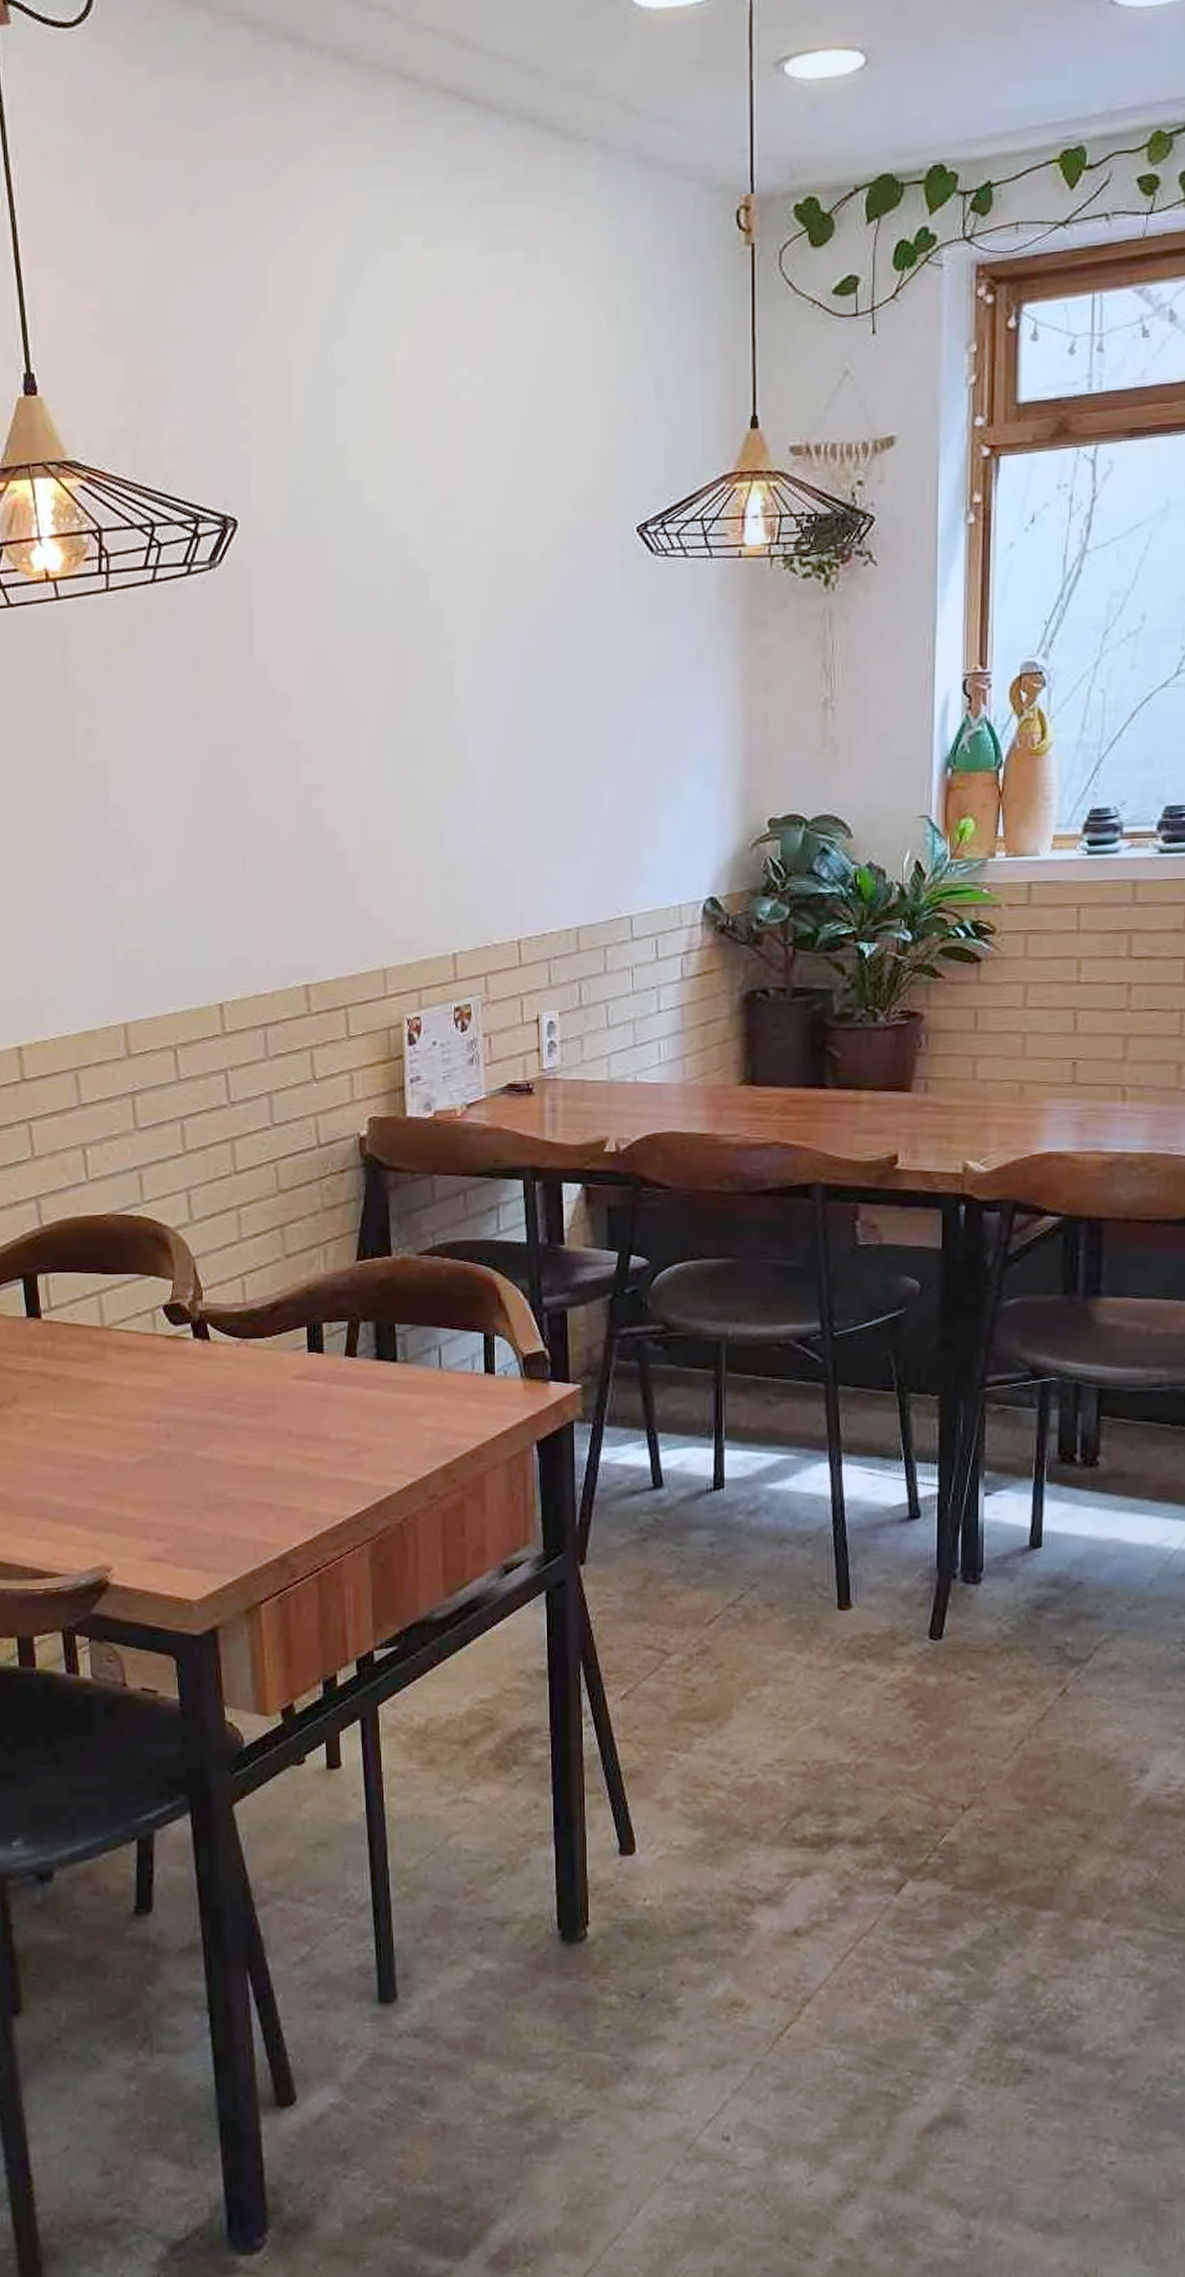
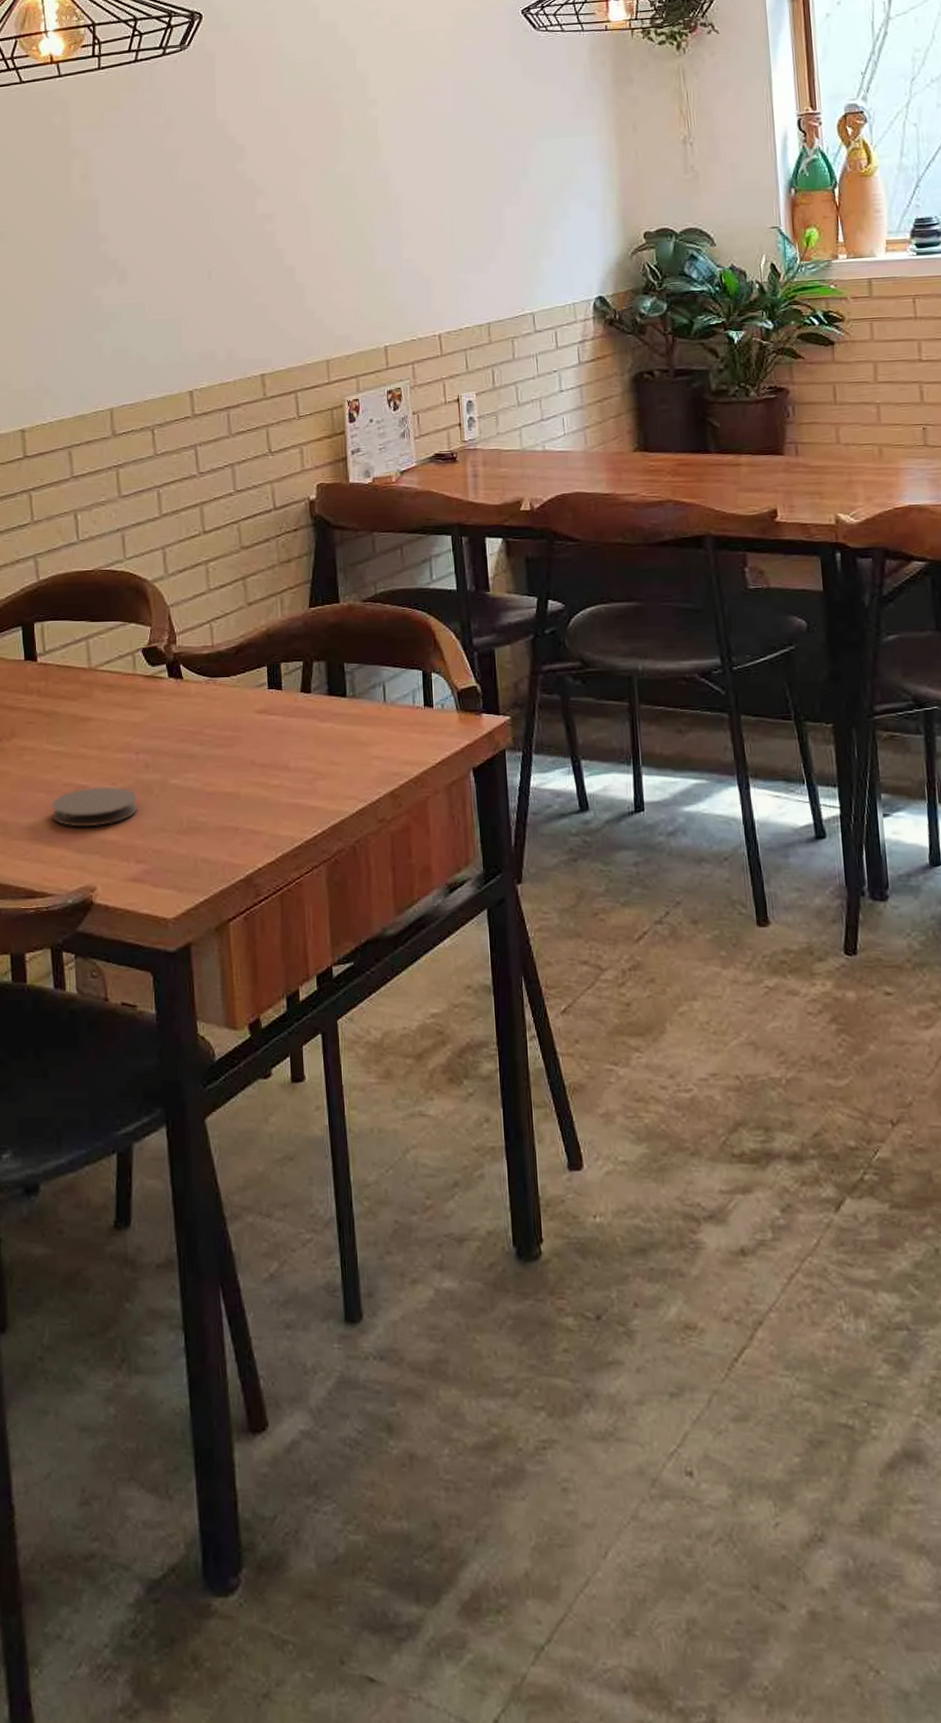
coaster: none [60,1459,159,1501] -> present [51,787,138,826]

